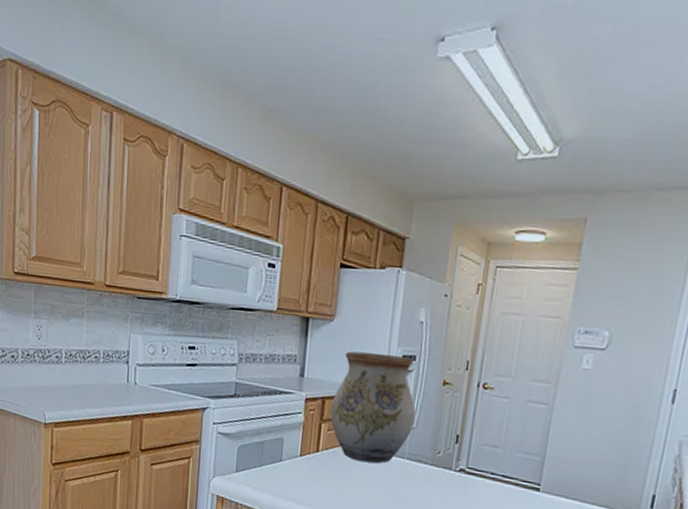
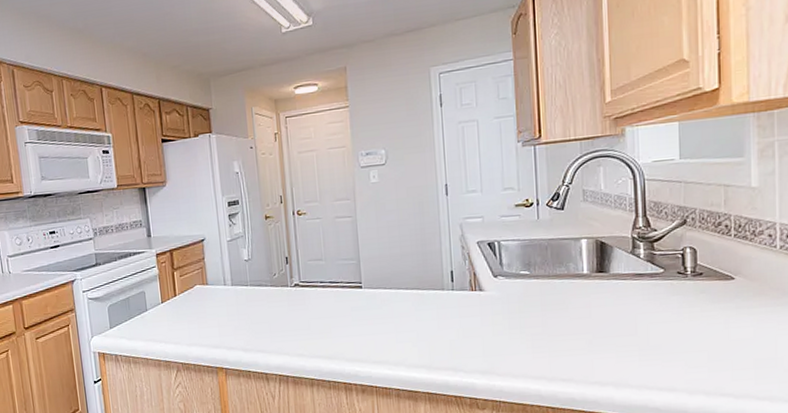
vase: present [330,351,416,464] -> none [178,203,249,297]

